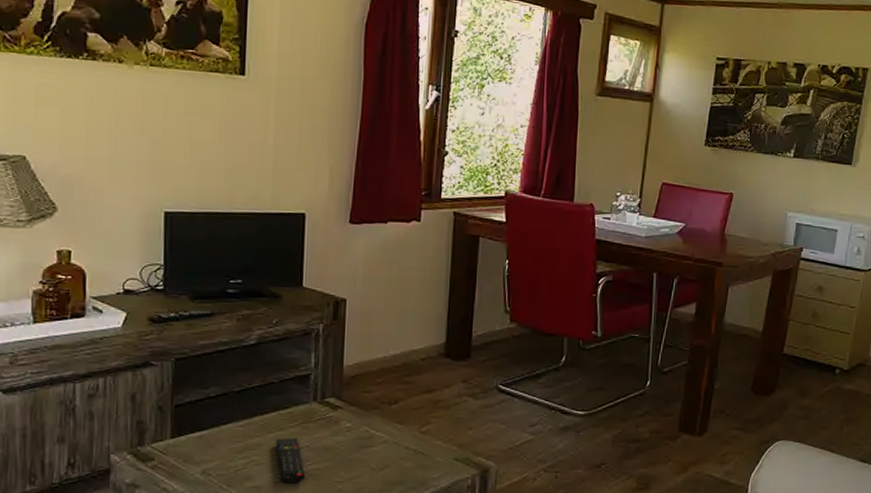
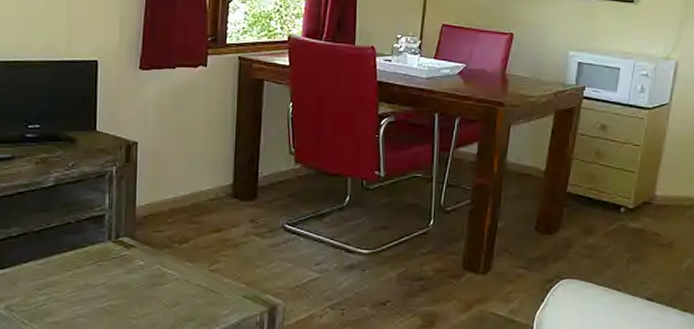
remote control: present [275,437,306,484] -> none [73,275,102,319]

